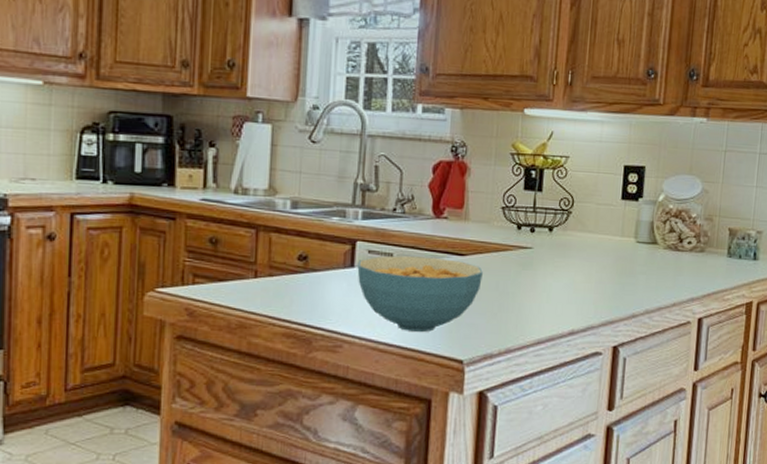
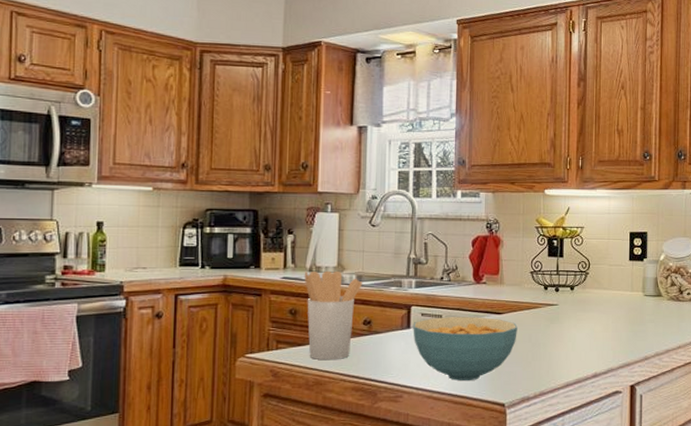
utensil holder: none [227,193,299,301] -> present [304,270,363,361]

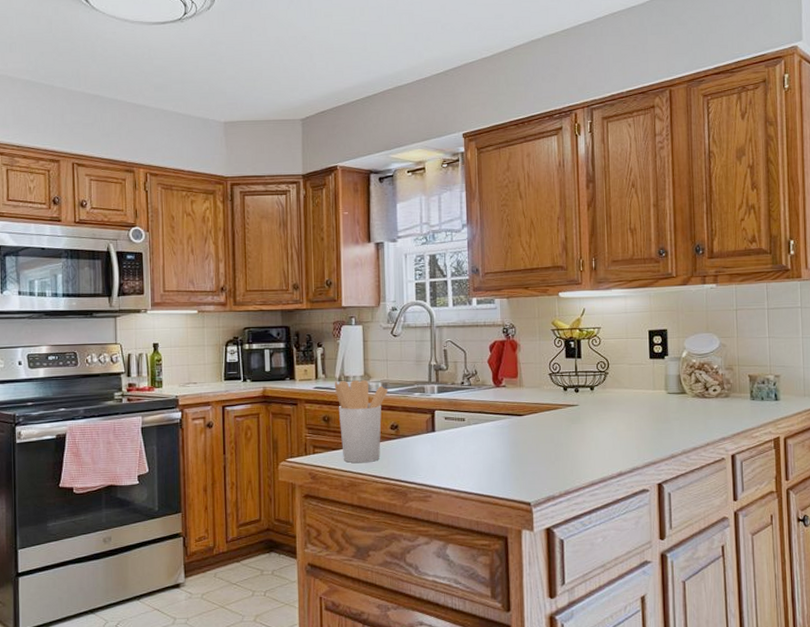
cereal bowl: present [413,317,517,381] -> none [437,419,539,481]

